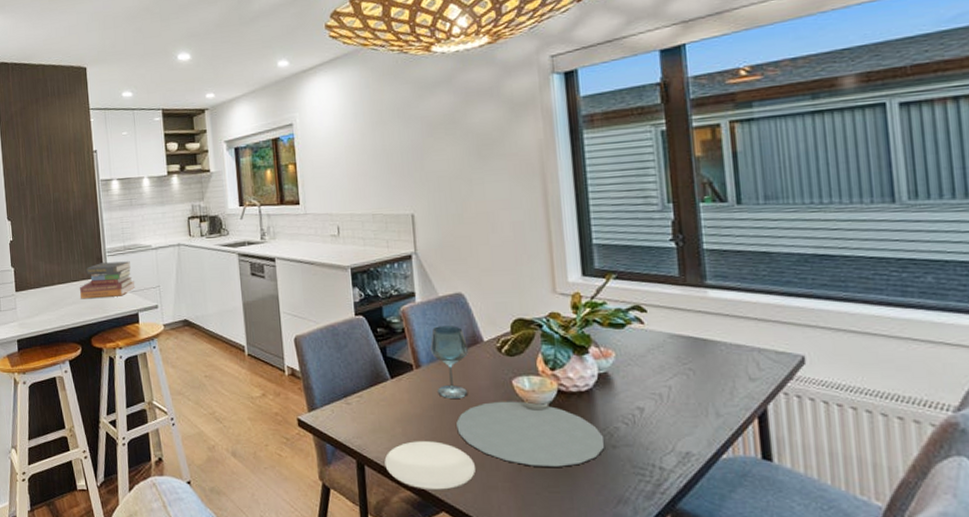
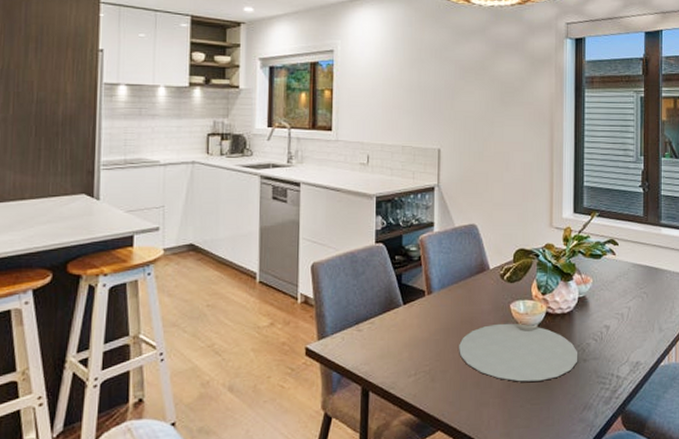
books: present [79,261,136,299] -> none [58,177,134,218]
plate: present [384,441,475,491] -> none [389,364,471,412]
wine glass: present [430,326,468,398] -> none [442,254,475,322]

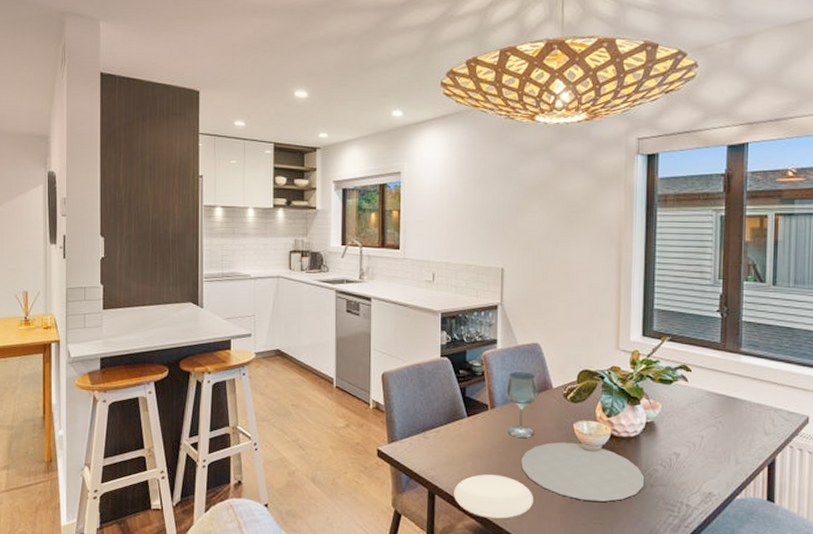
plate: none [389,364,471,412] -> present [454,474,533,520]
wine glass: none [442,254,475,322] -> present [505,372,538,438]

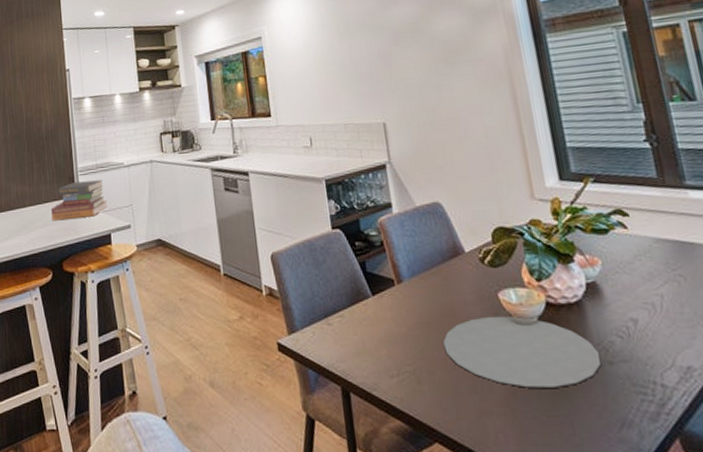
books: none [171,288,230,322] -> present [50,180,108,221]
plate: present [454,474,533,520] -> none [370,363,468,419]
wine glass: present [505,372,538,438] -> none [410,237,453,315]

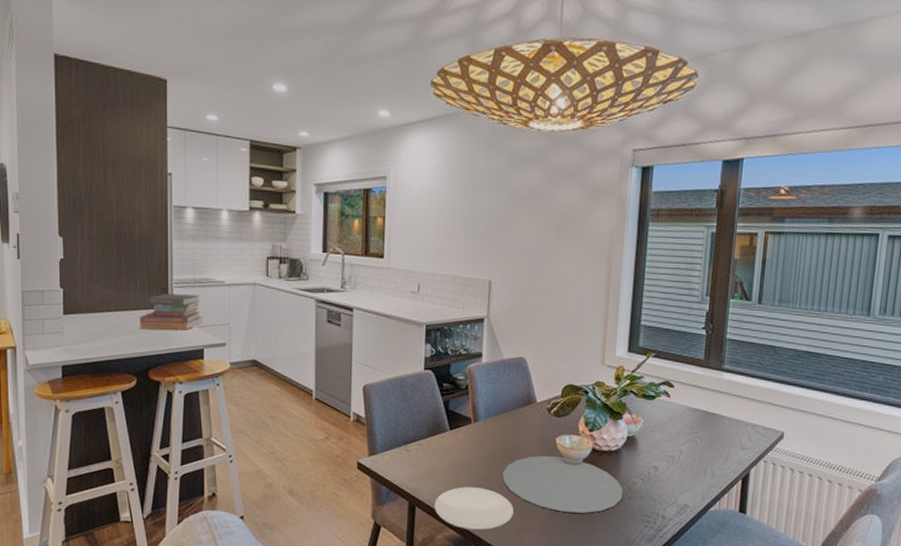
plate: none [370,363,468,419] -> present [434,487,514,531]

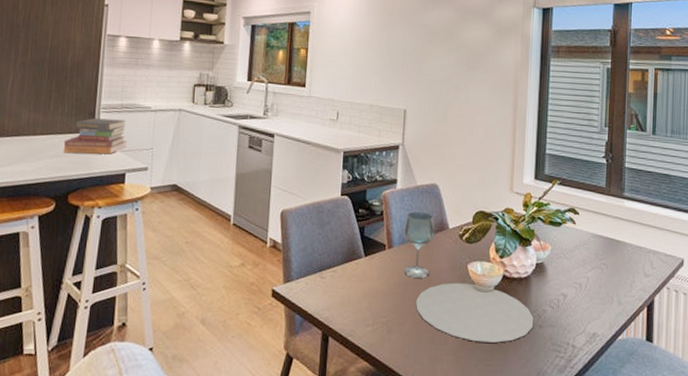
plate: present [434,487,514,531] -> none [347,315,427,363]
wine glass: none [489,386,522,451] -> present [403,212,435,278]

